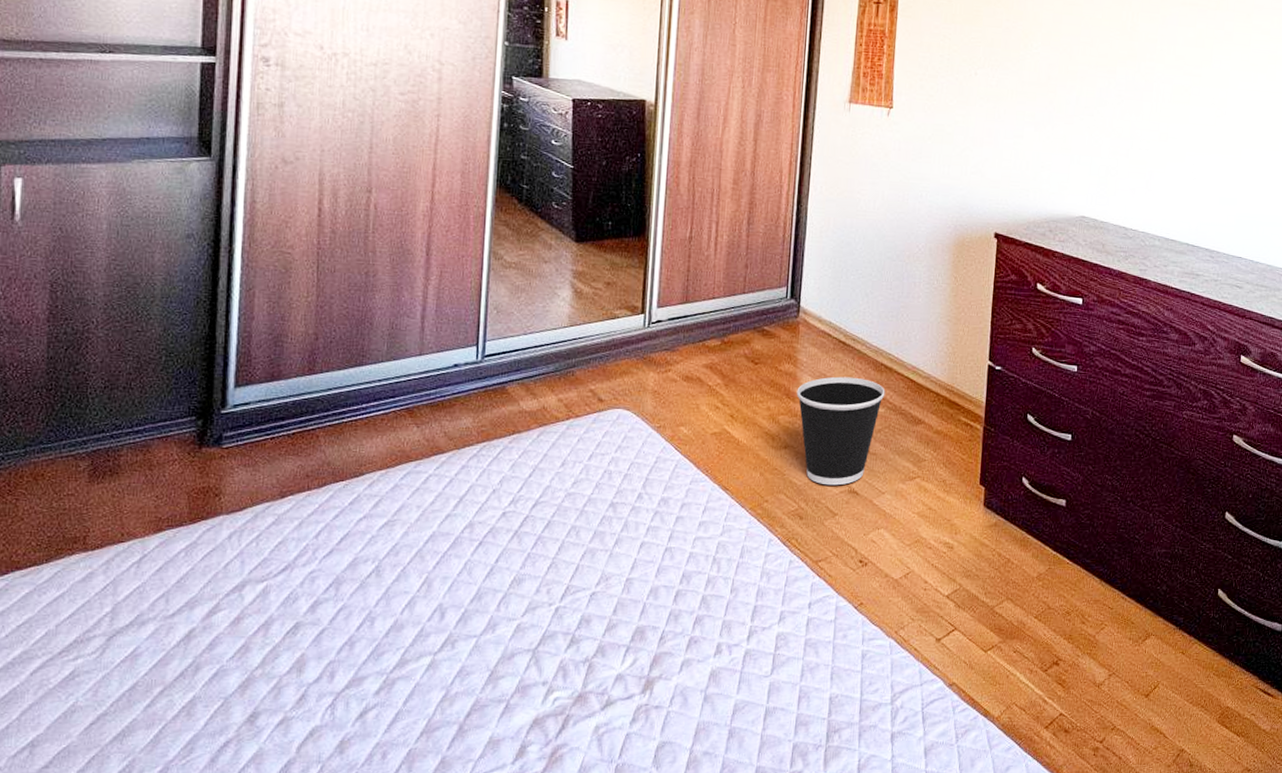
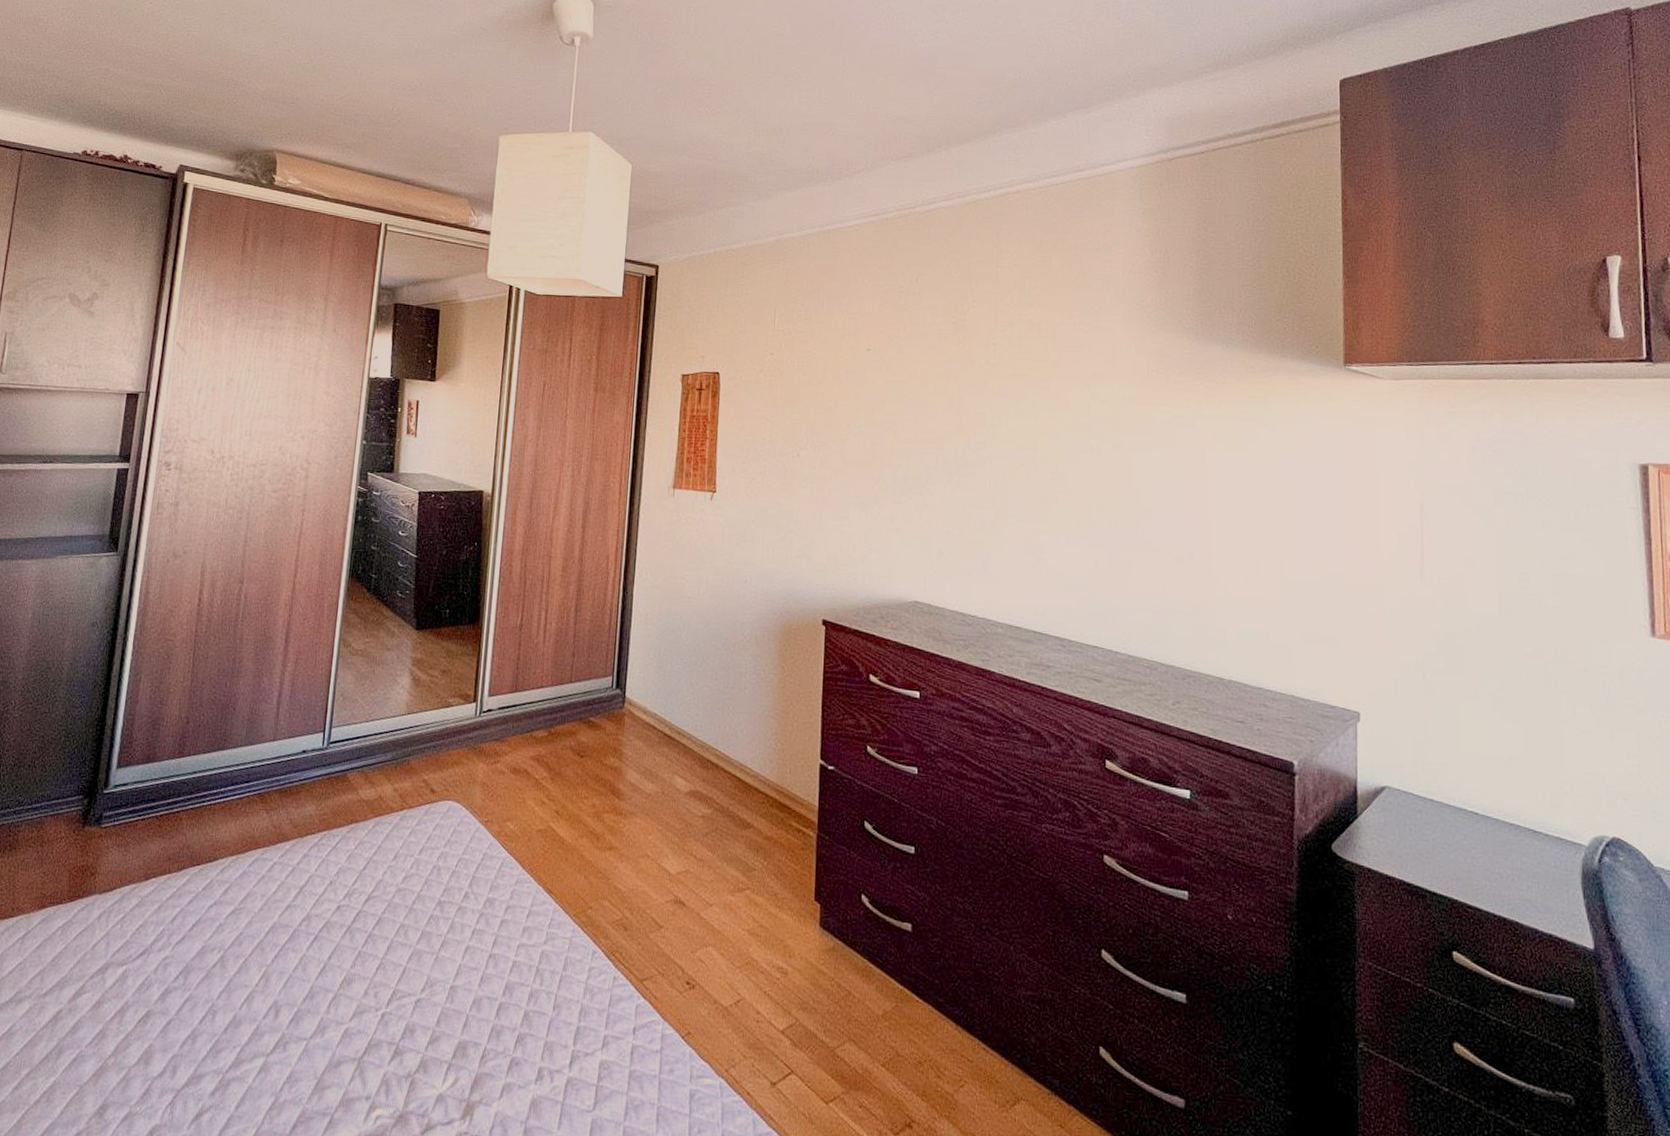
wastebasket: present [796,376,885,486] -> none [621,772,712,894]

